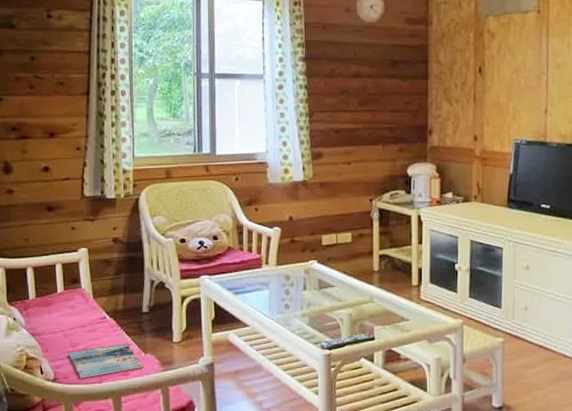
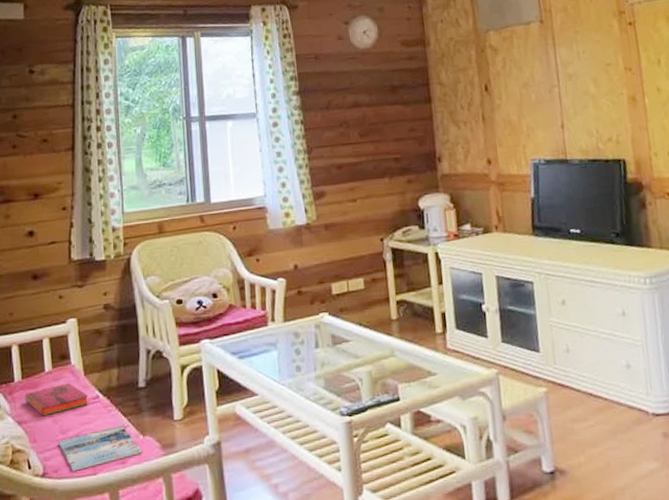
hardback book: none [38,304,97,331] -> present [25,382,89,417]

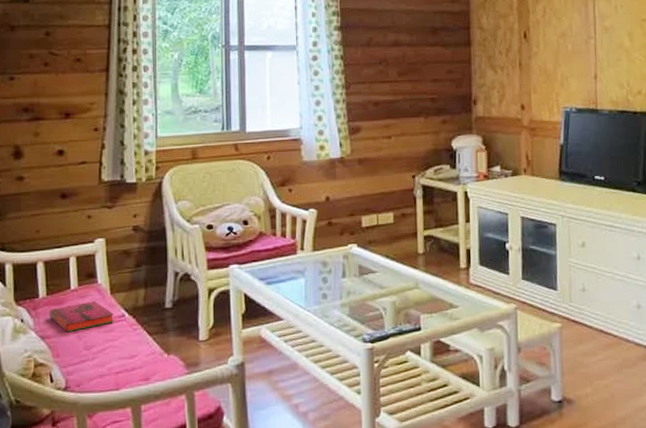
magazine: present [59,425,142,471] -> none [82,344,166,386]

